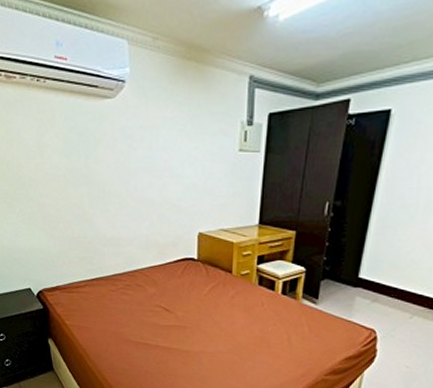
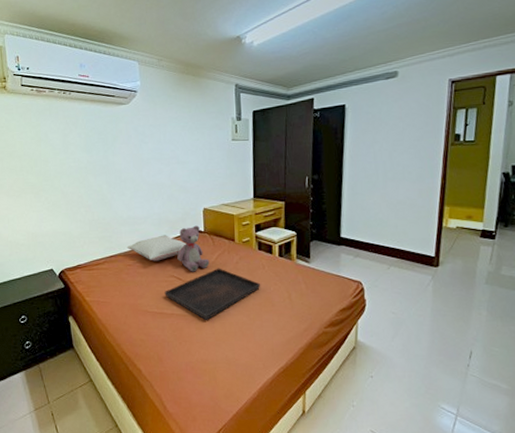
pillow: none [110,260,176,289] -> present [126,235,186,261]
serving tray: none [150,301,258,356] -> present [164,268,261,321]
teddy bear: none [165,252,201,304] -> present [177,225,210,272]

